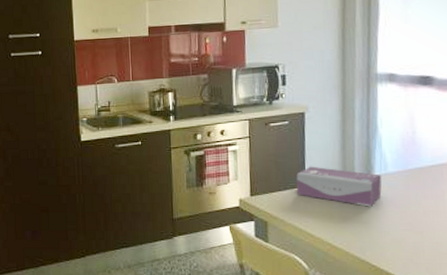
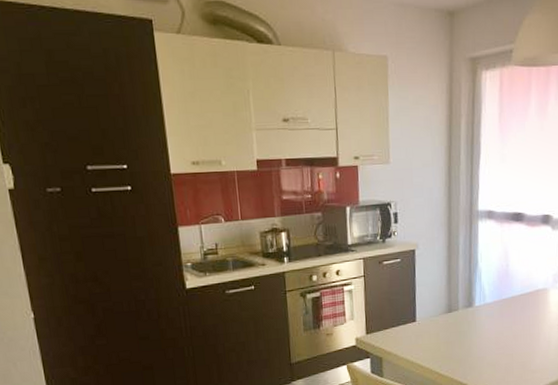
tissue box: present [296,166,382,207] -> none [408,301,481,336]

